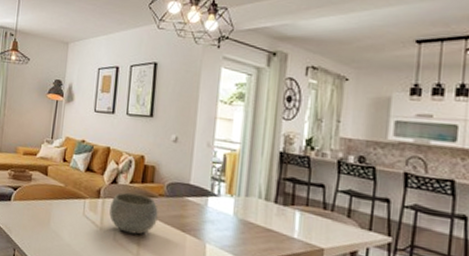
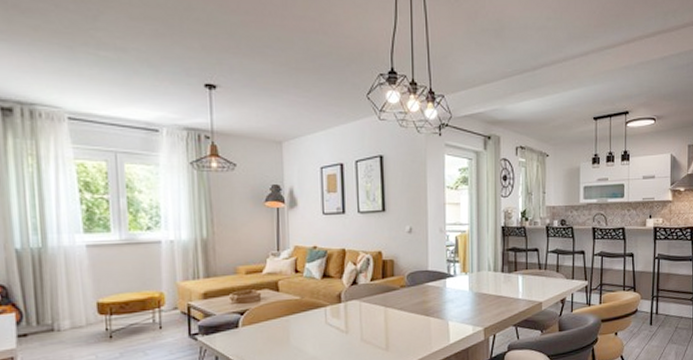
bowl: present [109,192,158,235] -> none [353,289,402,330]

